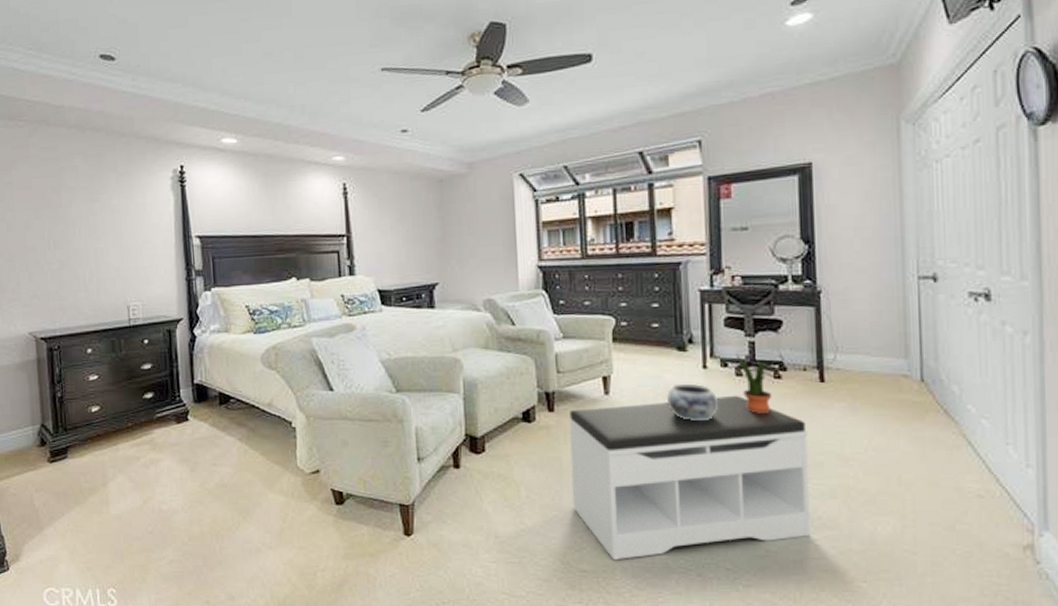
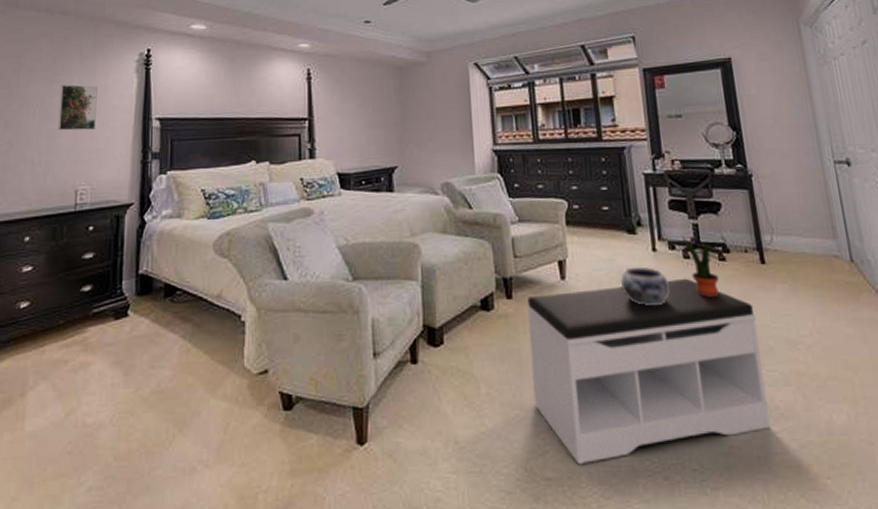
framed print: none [100,203,139,249] -> present [57,85,97,131]

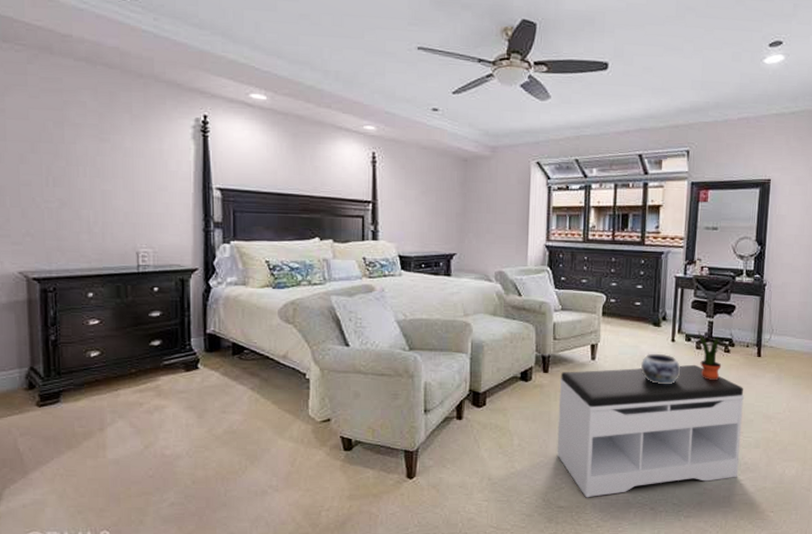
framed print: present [57,85,97,131] -> none [111,145,153,194]

